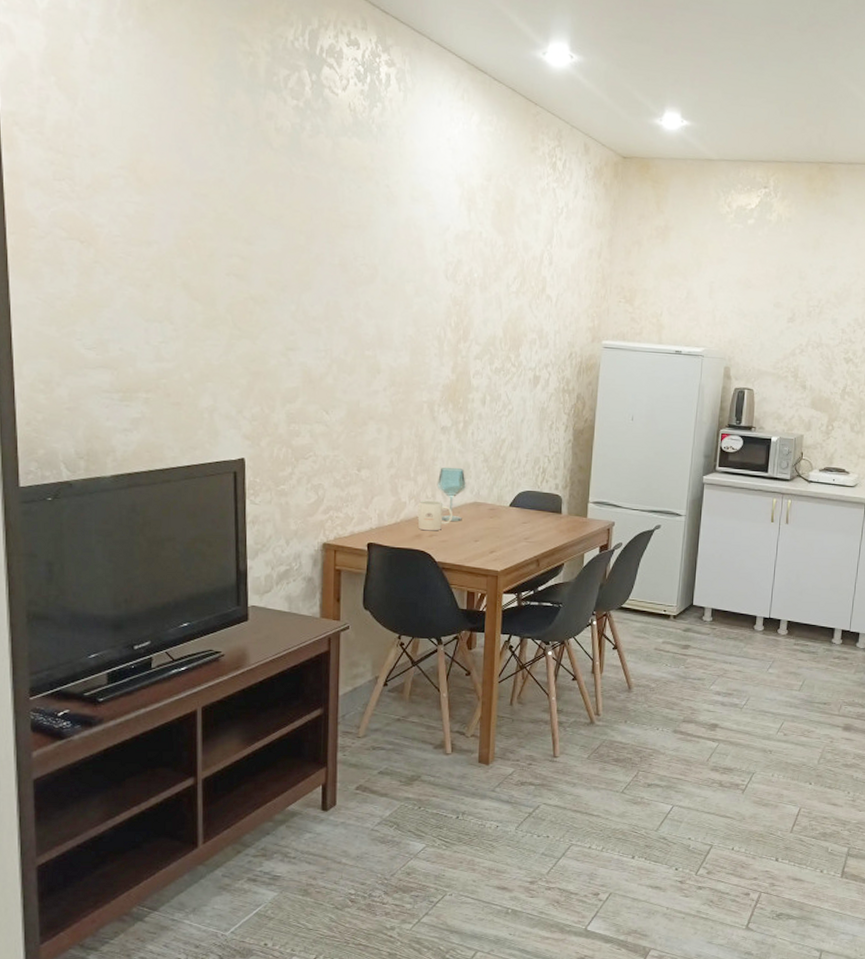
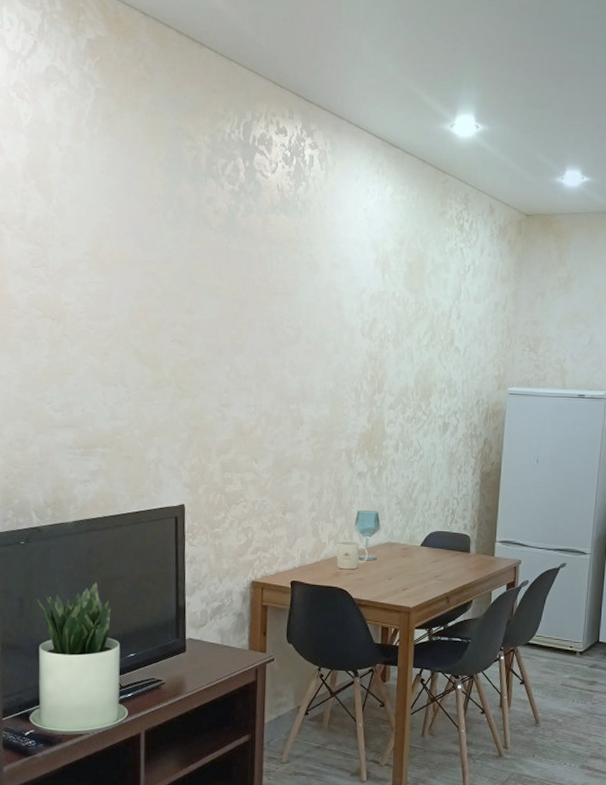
planter: none [62,544,181,714] -> present [29,582,128,735]

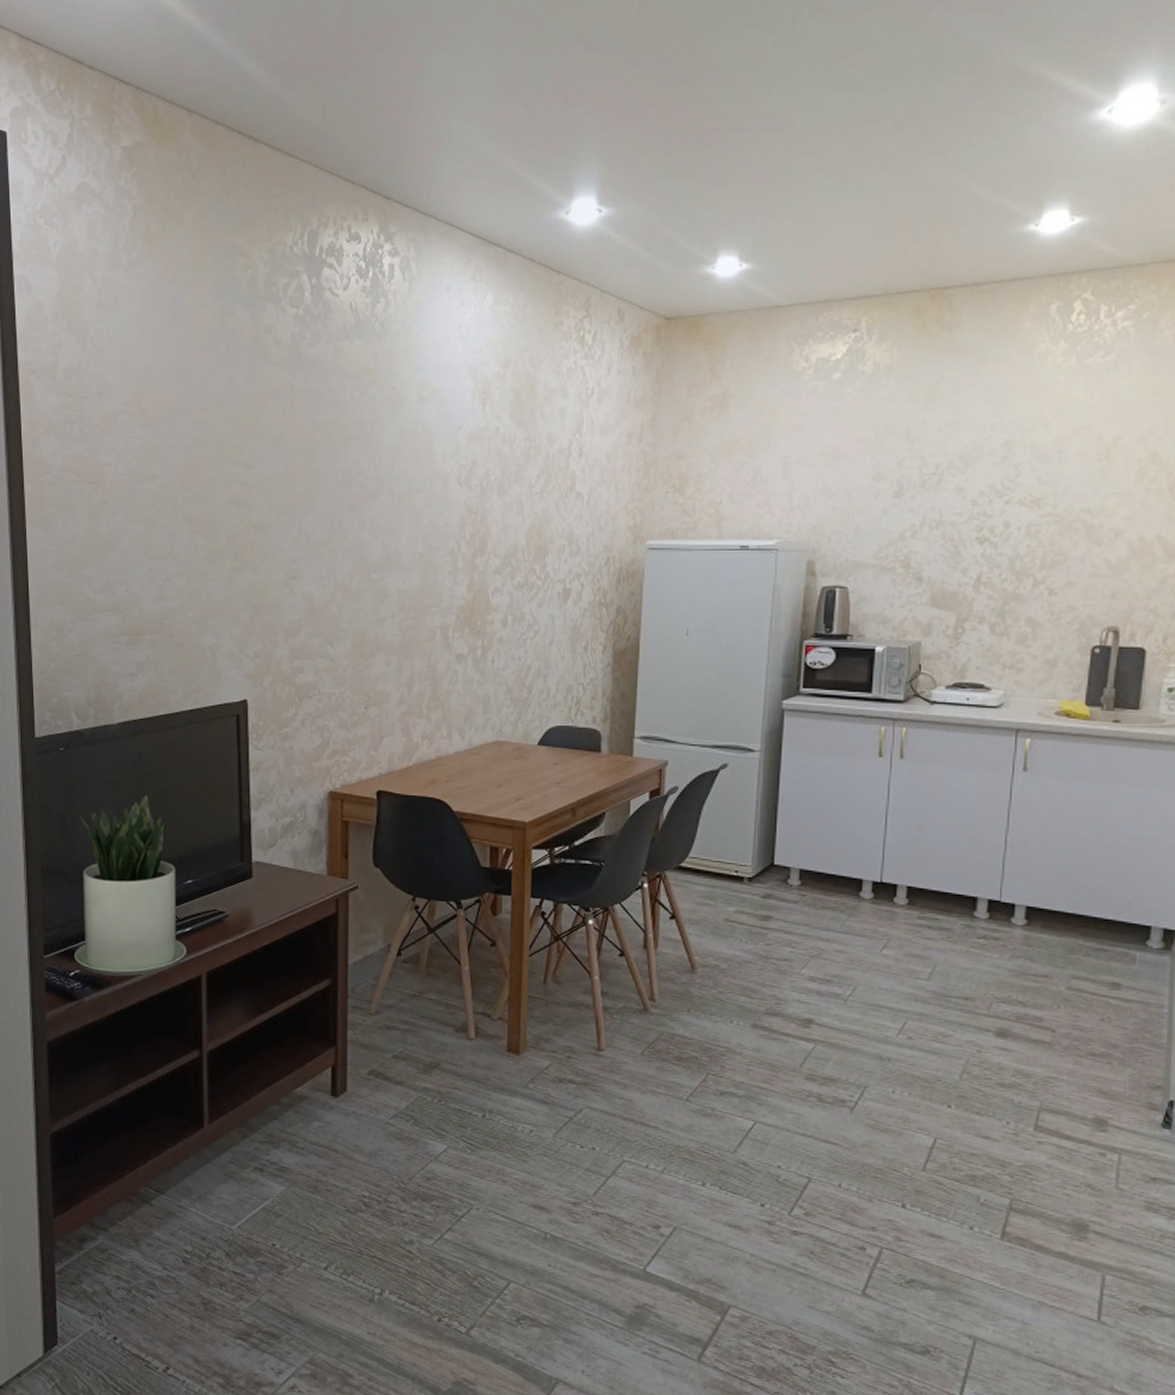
mug: present [336,540,369,570] -> none [432,740,472,776]
wine glass: present [353,509,381,561] -> none [453,701,486,765]

